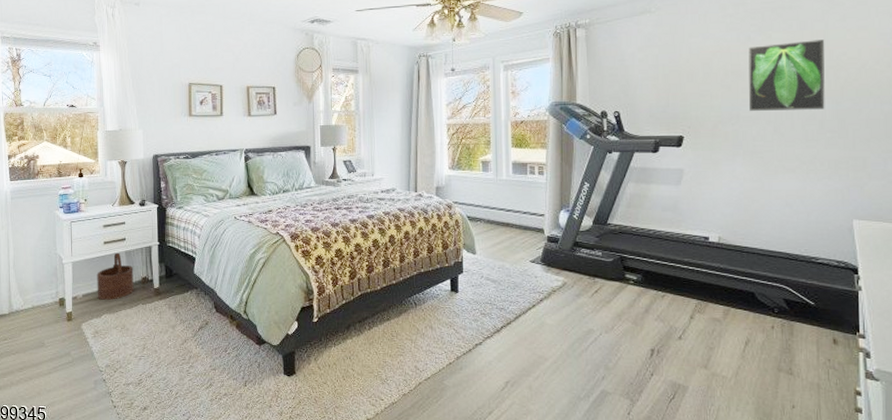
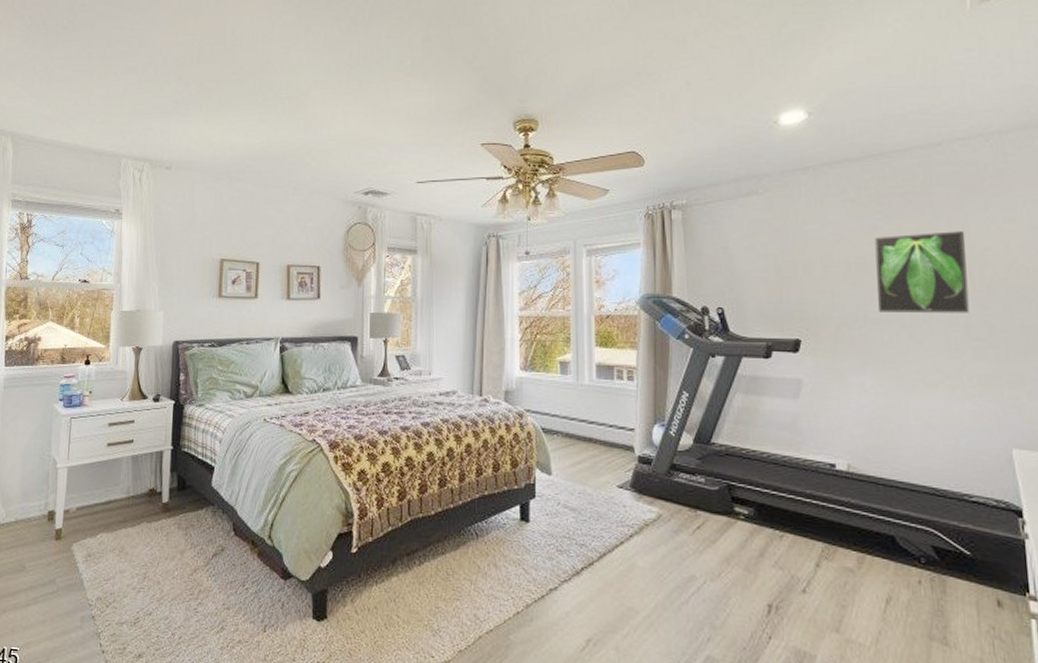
wooden bucket: present [97,252,134,300] -> none [94,457,140,516]

